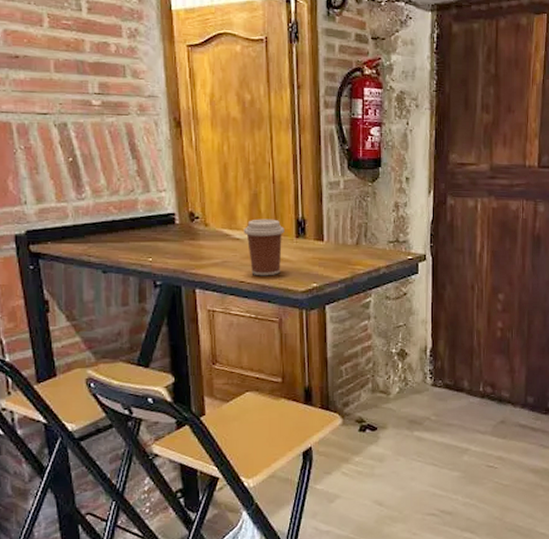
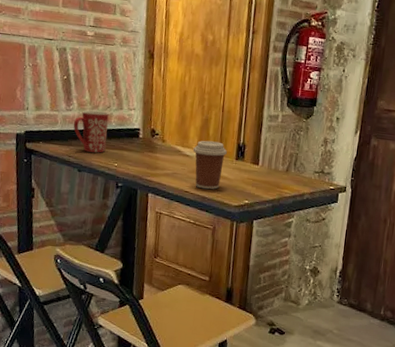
mug: none [89,196,135,248] -> present [73,110,109,153]

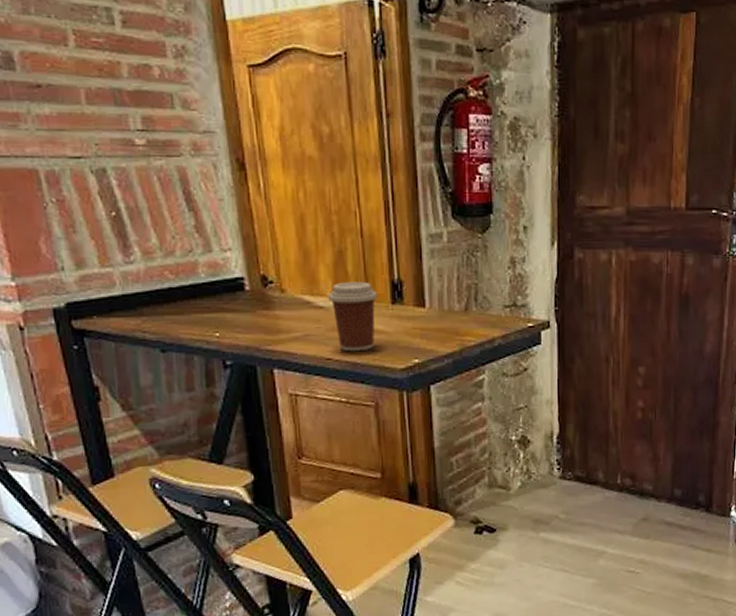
mug: present [73,110,109,153] -> none [140,259,198,321]

